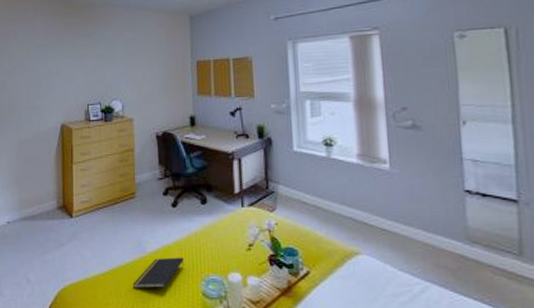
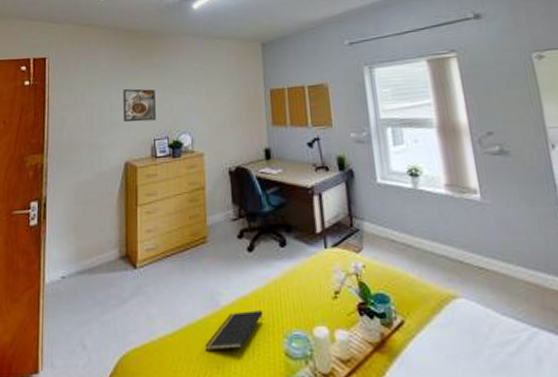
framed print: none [59,57,89,88] -> present [123,89,156,122]

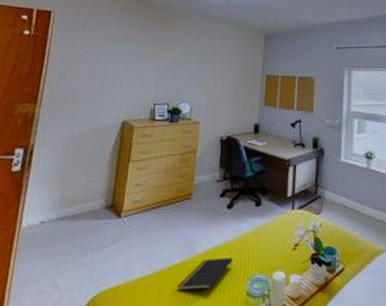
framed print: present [123,89,156,122] -> none [126,55,162,87]

